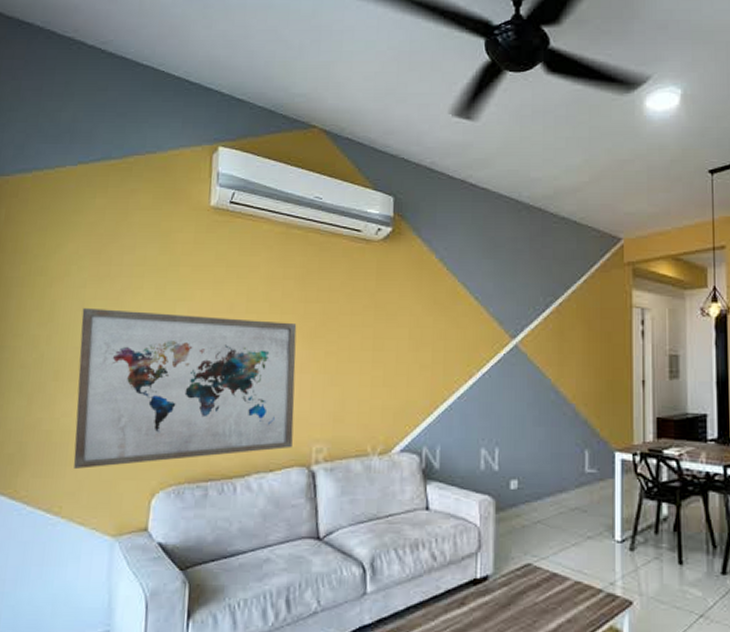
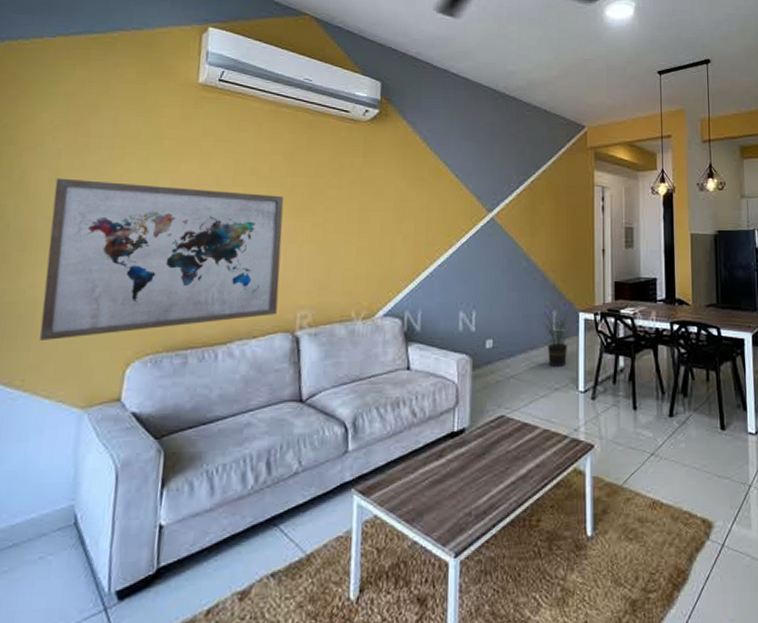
potted plant: none [573,448,606,514] -> present [543,310,571,368]

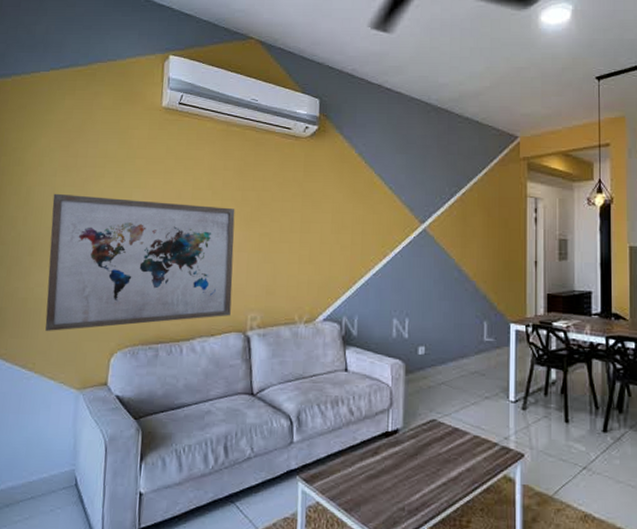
potted plant: present [543,310,571,368] -> none [474,320,502,377]

